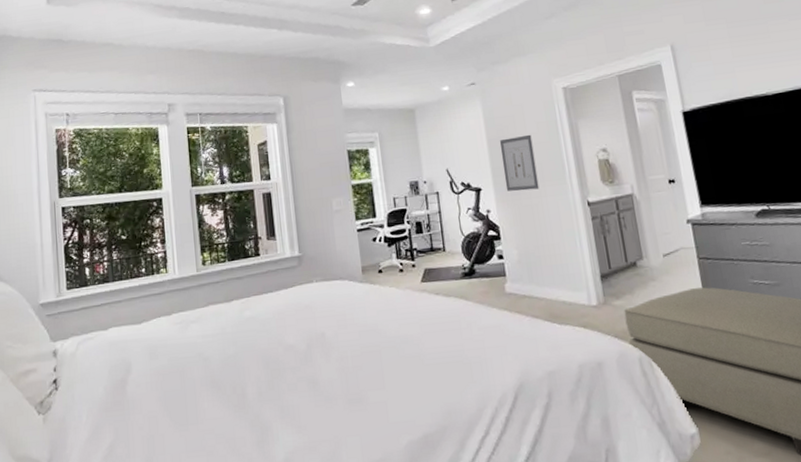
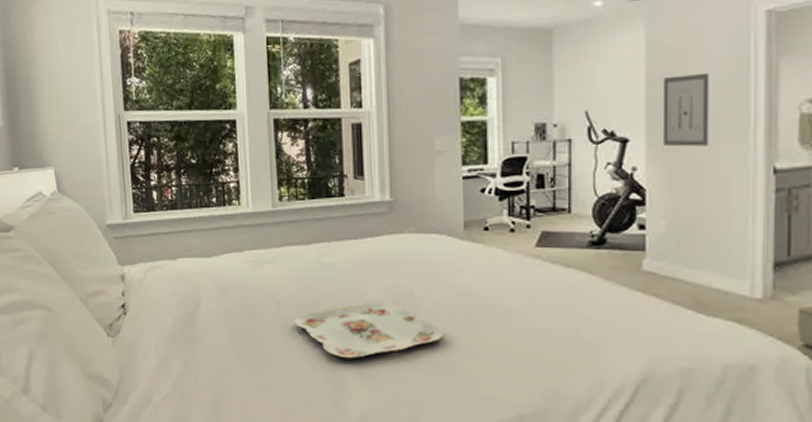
serving tray: none [220,346,354,404] -> present [294,303,444,359]

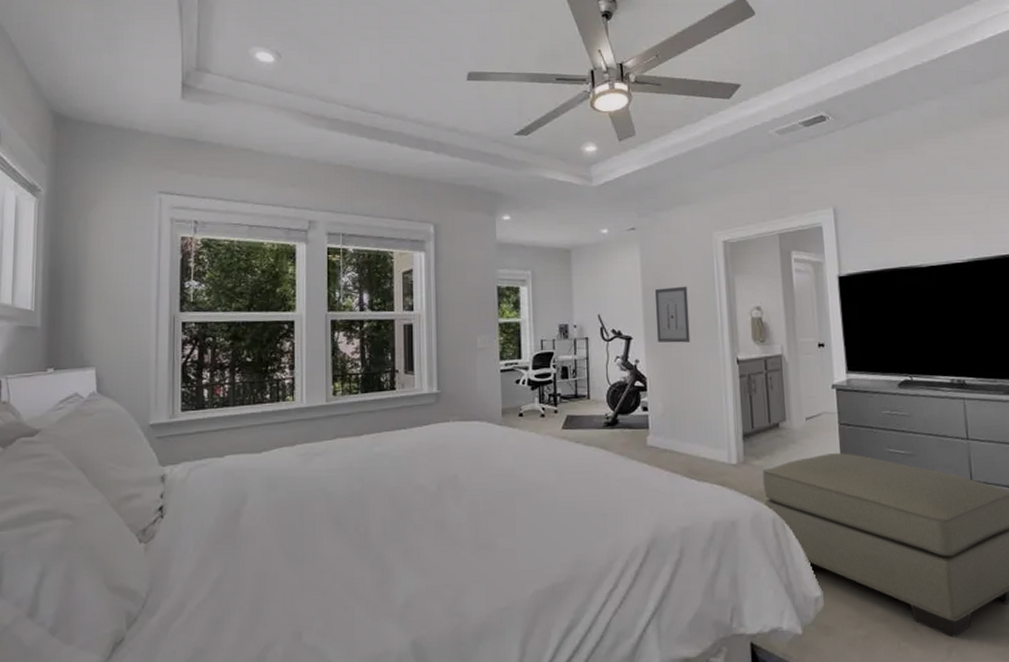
serving tray: present [294,303,444,359] -> none [343,488,484,545]

